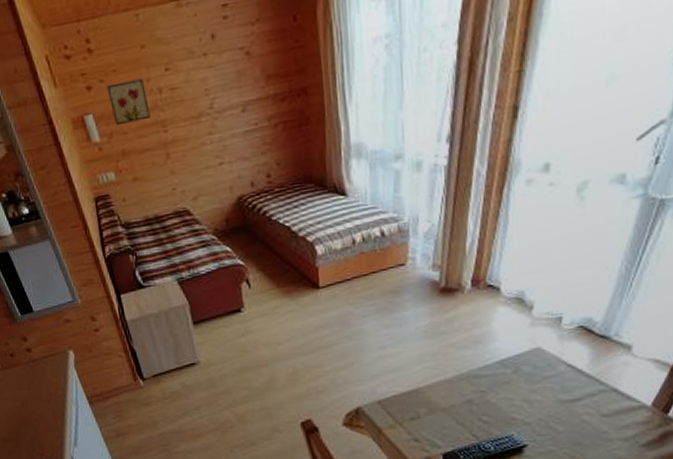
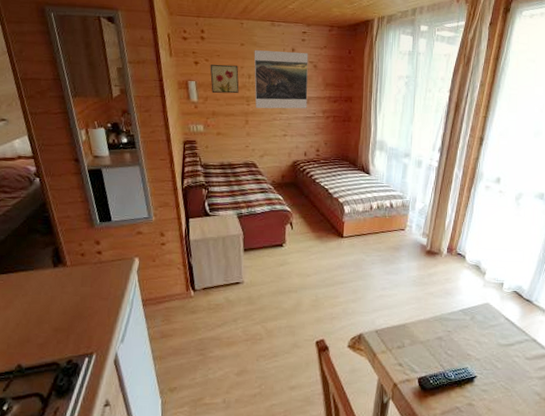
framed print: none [160,35,245,134] -> present [254,50,309,109]

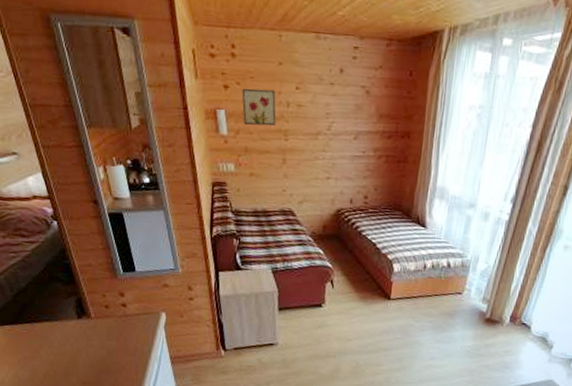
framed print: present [254,50,309,109] -> none [294,70,360,146]

